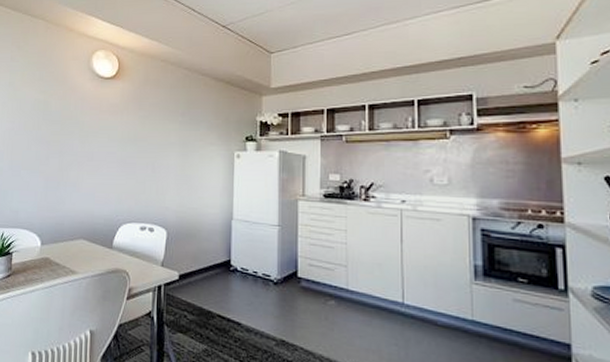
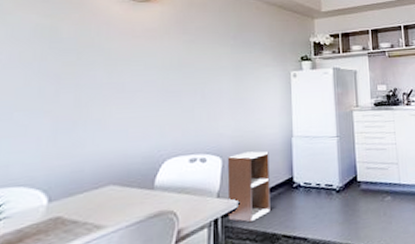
shelf unit: none [169,228,209,296] -> present [227,151,270,223]

